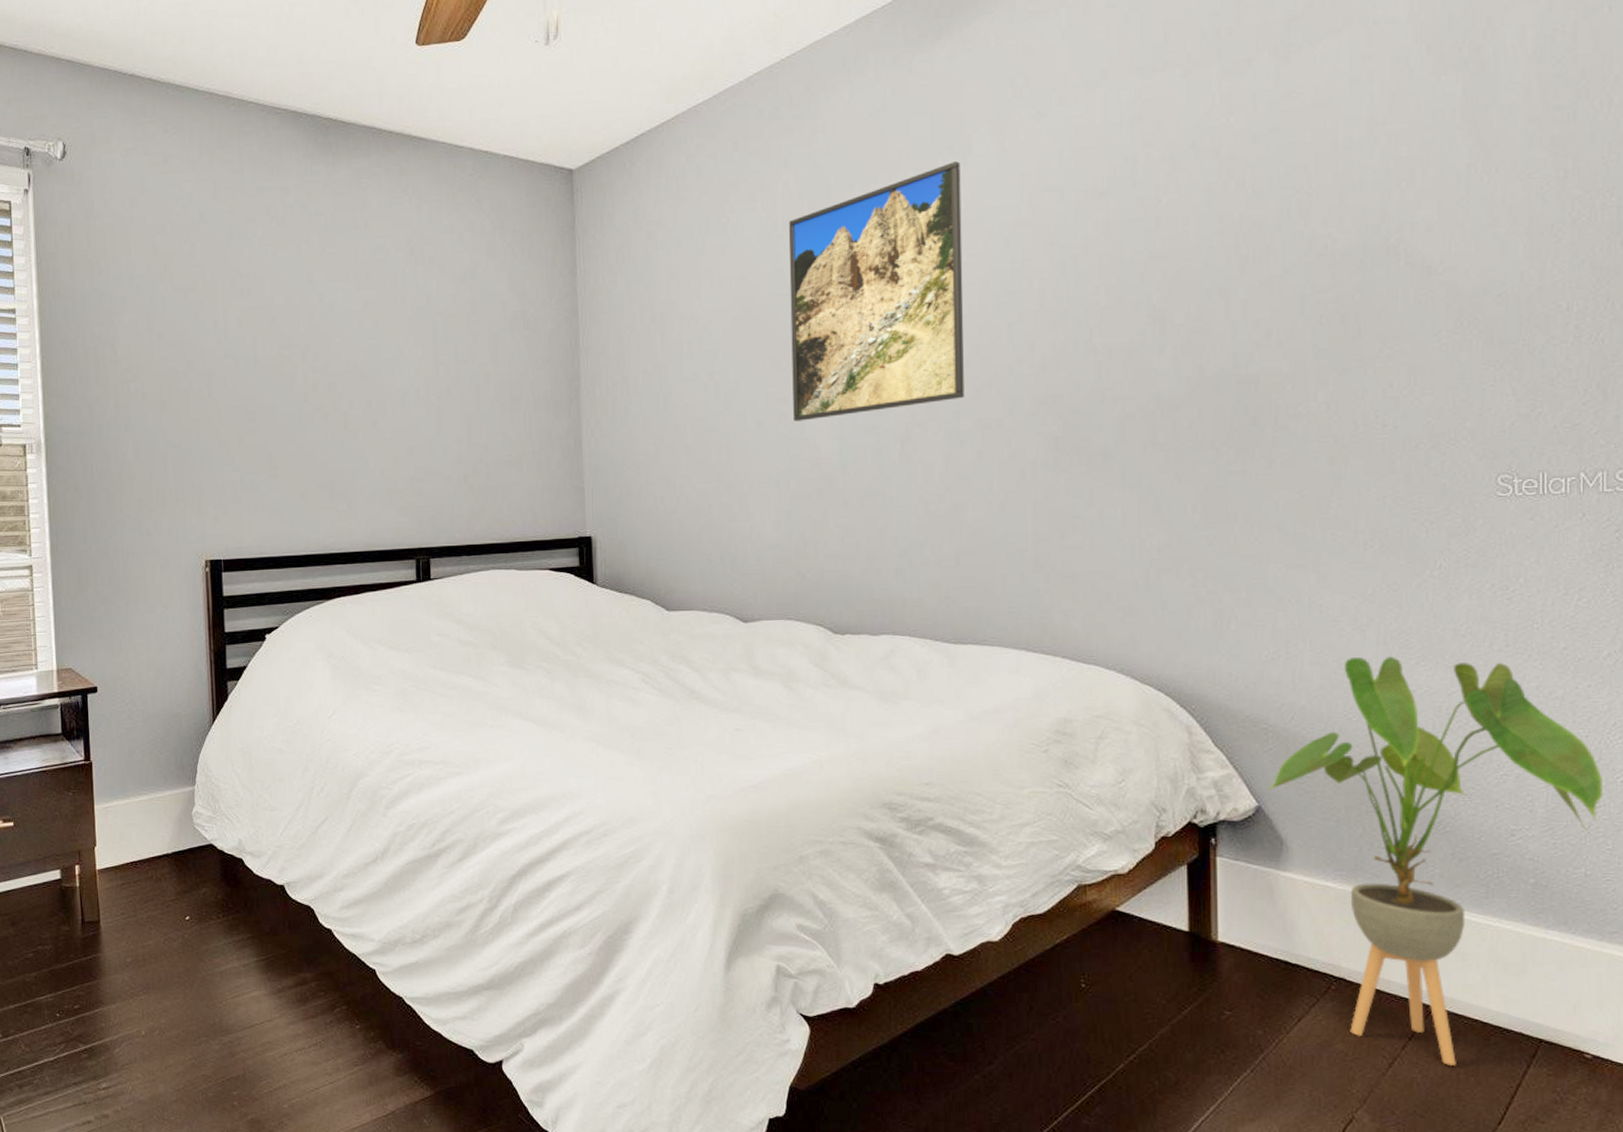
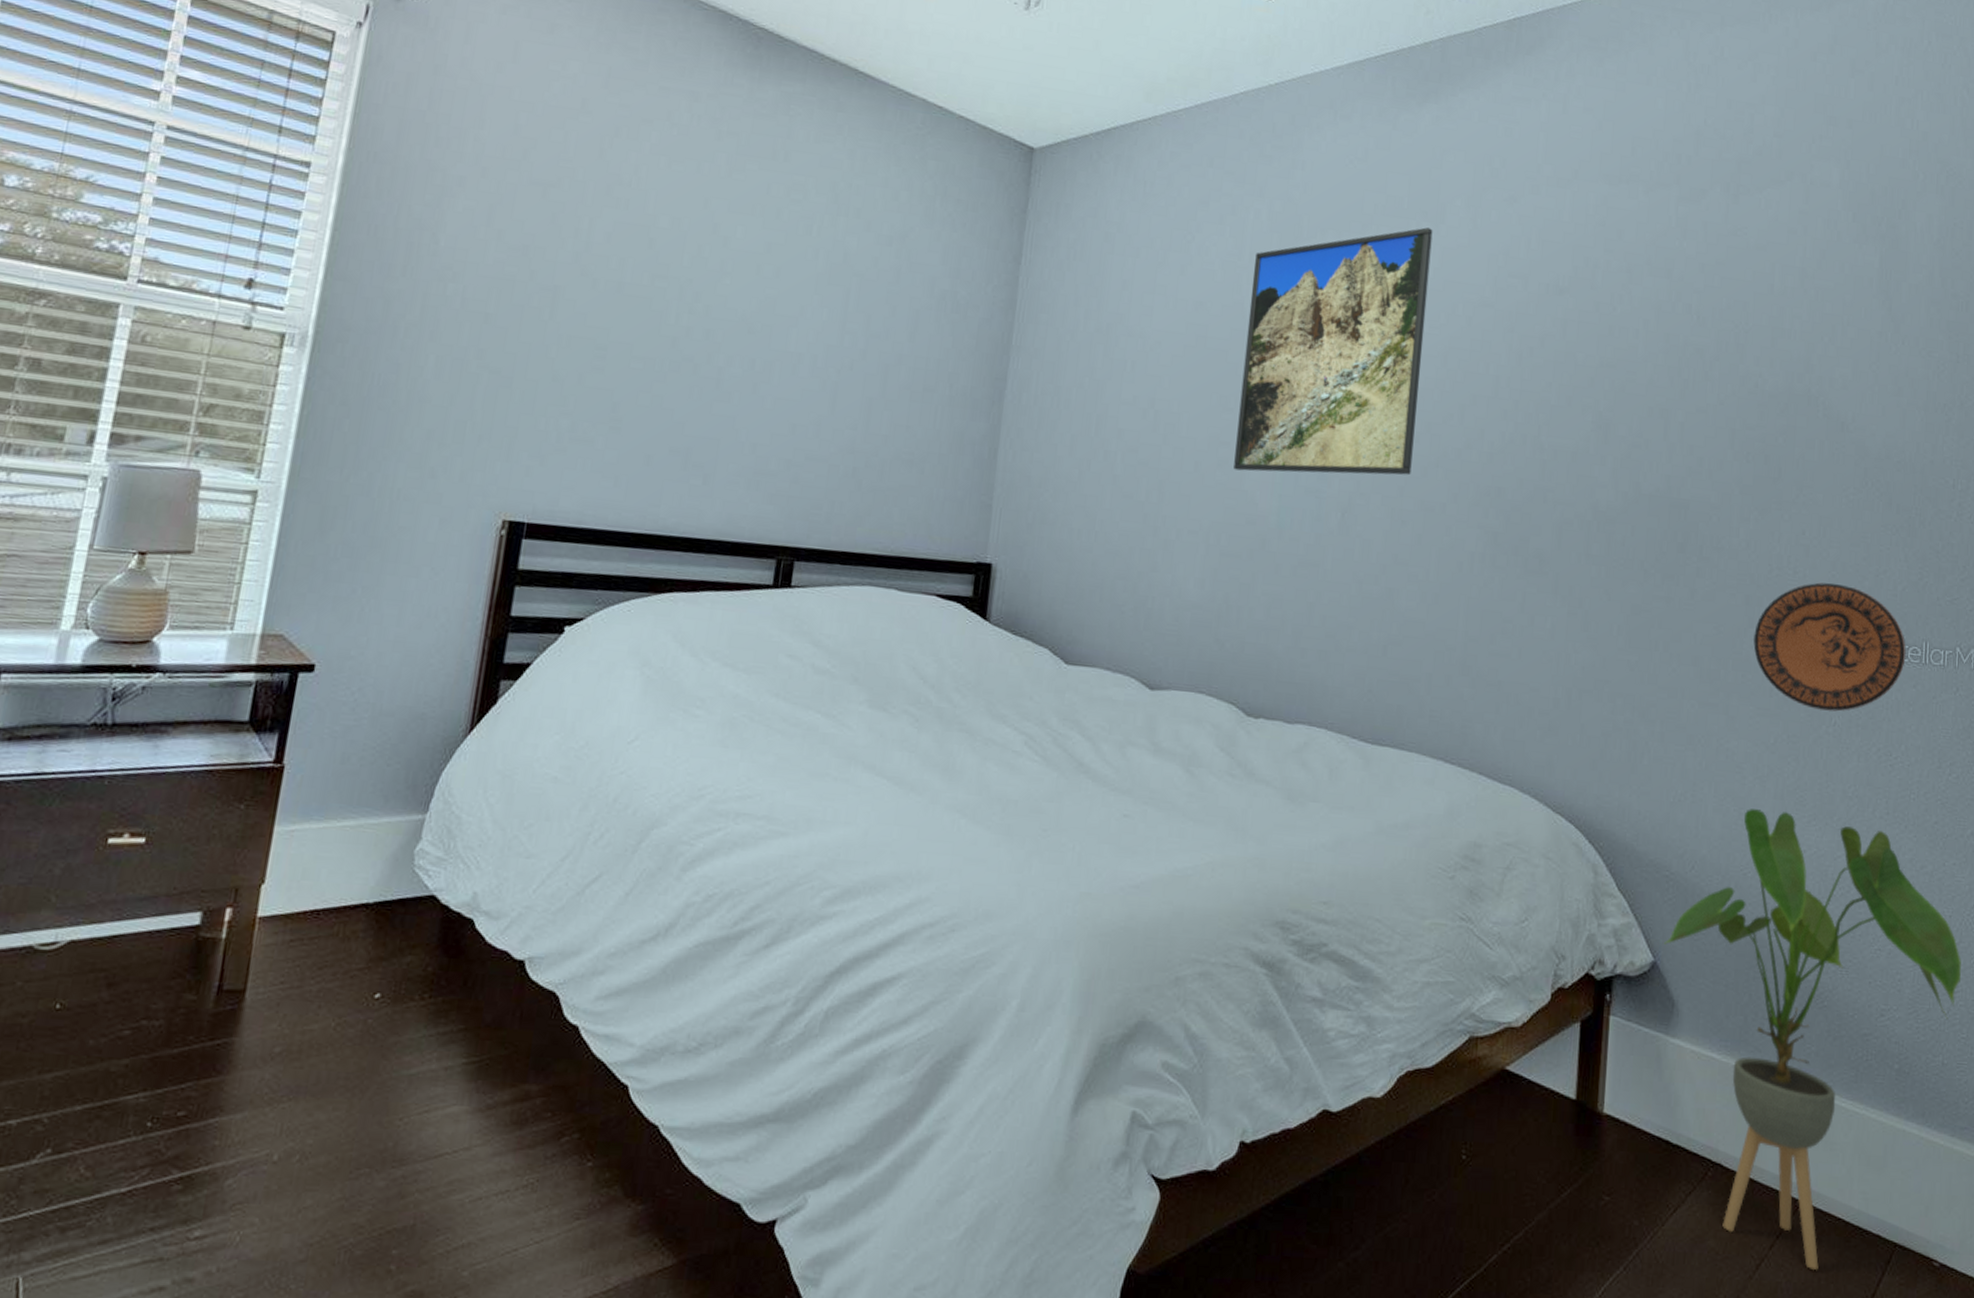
decorative plate: none [1342,430,1520,556] -> present [1753,582,1906,712]

